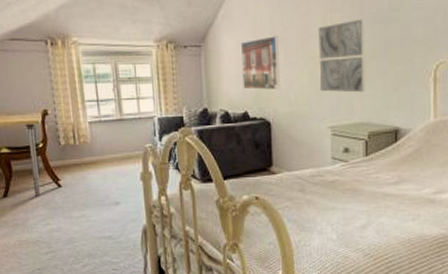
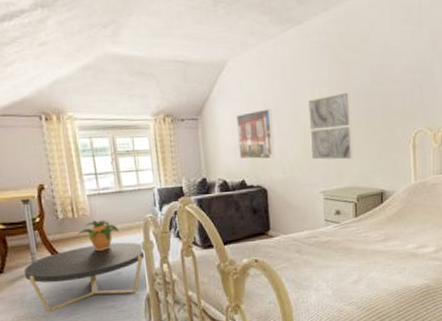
coffee table: none [26,172,142,239] -> present [23,242,144,312]
potted plant: none [78,148,118,179] -> present [77,220,119,250]

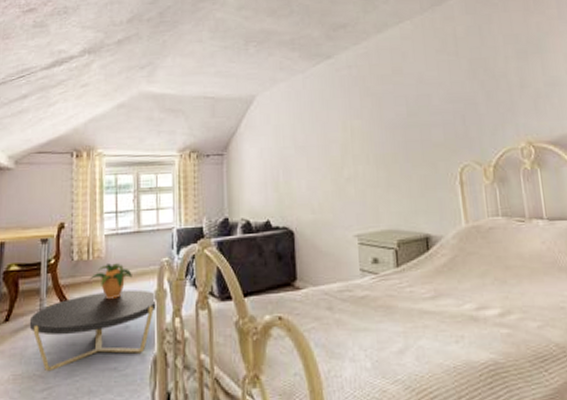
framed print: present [237,109,276,159] -> none [263,143,304,198]
wall art: present [308,92,354,160] -> none [339,124,391,198]

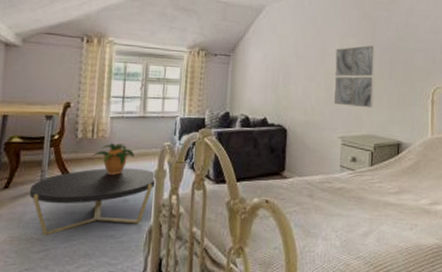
wall art: none [339,124,391,198] -> present [334,45,376,108]

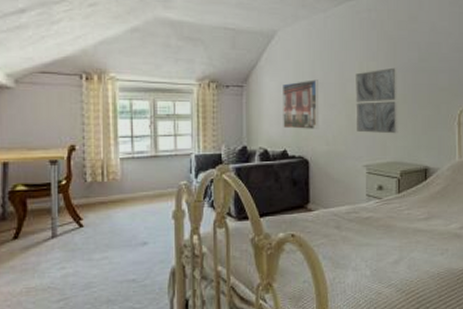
coffee table: present [29,168,155,236] -> none [41,210,173,284]
potted plant: present [92,143,135,174] -> none [105,185,150,218]
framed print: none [265,52,301,101] -> present [283,79,320,130]

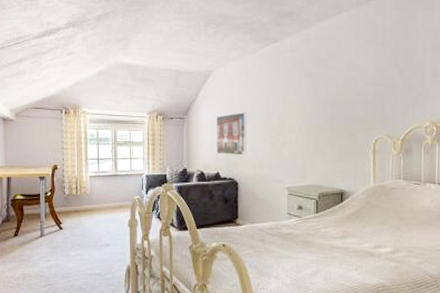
wall art: present [356,67,399,134] -> none [279,101,317,160]

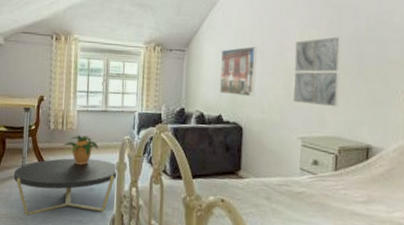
coffee table: none [33,218,129,273] -> present [13,158,117,216]
potted plant: none [78,198,111,224] -> present [63,135,98,165]
wall art: none [279,101,317,160] -> present [293,36,342,107]

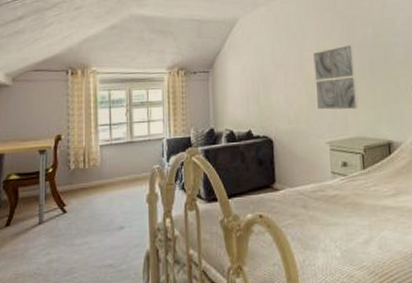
coffee table: present [13,158,117,216] -> none [29,194,147,270]
potted plant: present [63,135,98,165] -> none [86,171,126,203]
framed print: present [220,46,257,98] -> none [245,61,282,110]

